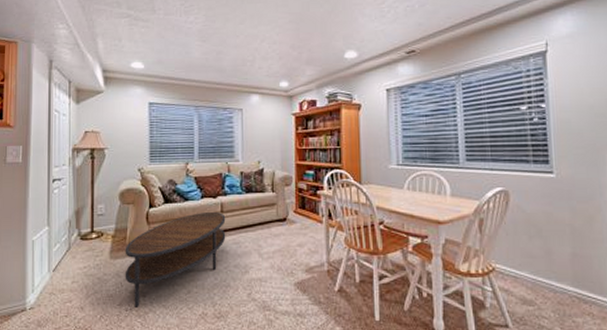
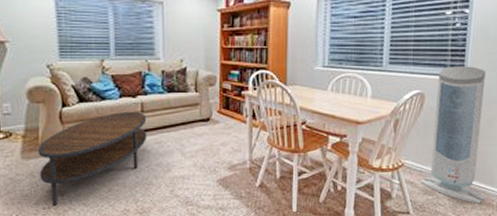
air purifier: none [516,161,598,317] -> present [420,66,486,204]

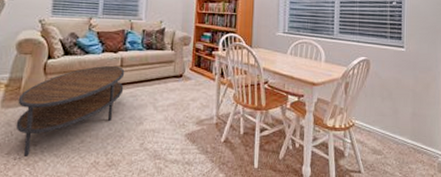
air purifier: present [420,66,486,204] -> none [369,37,427,164]

